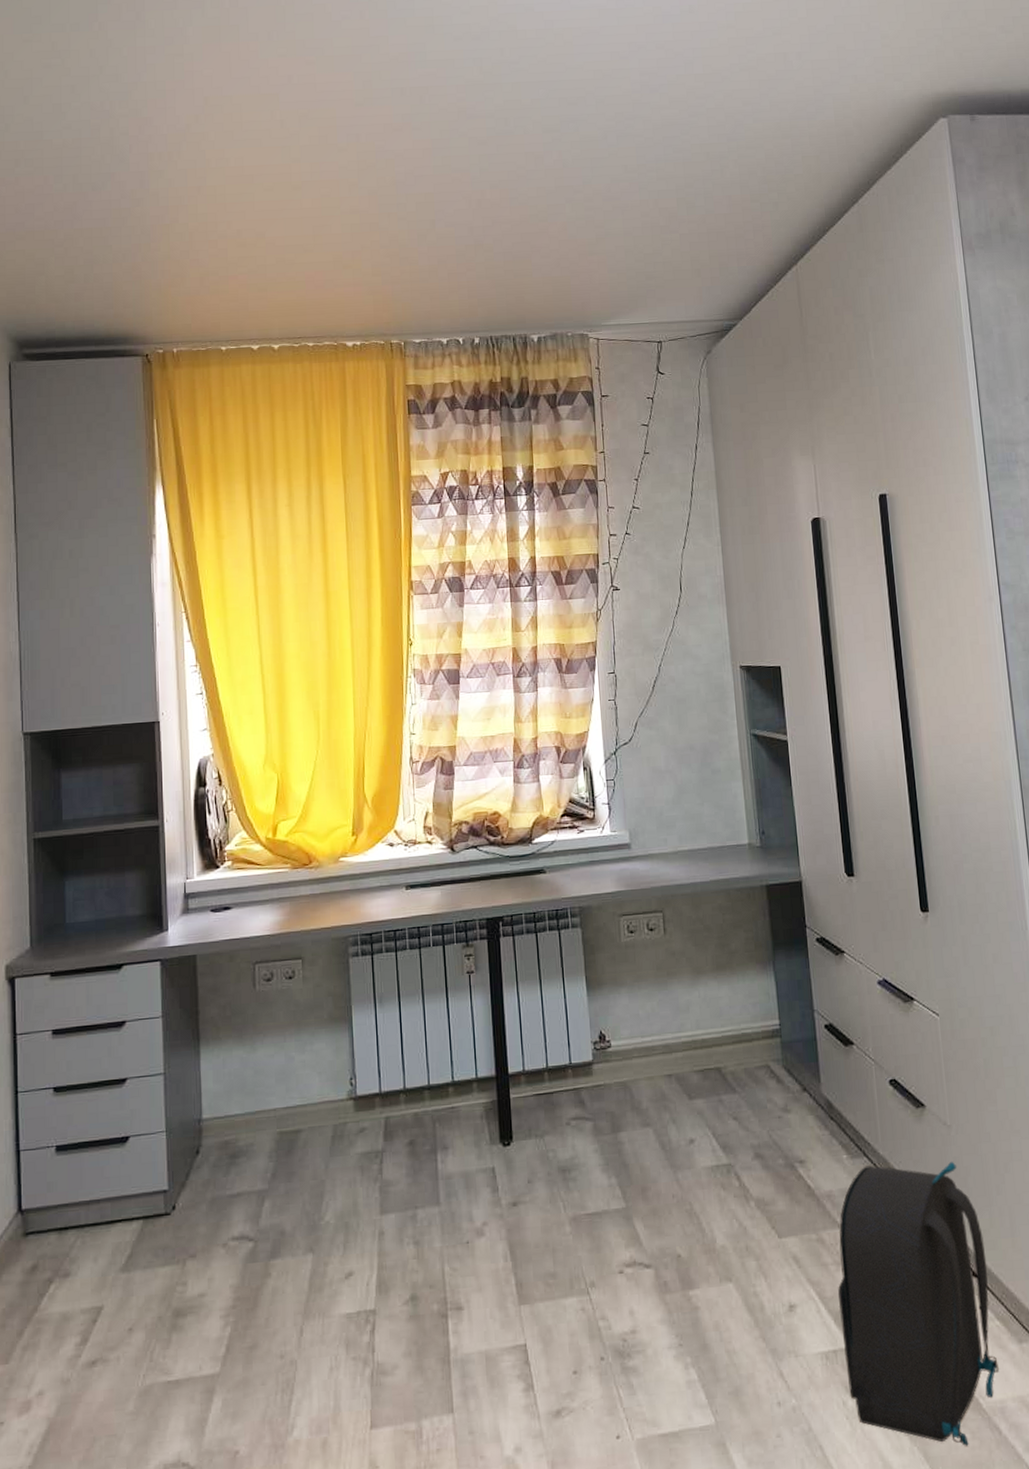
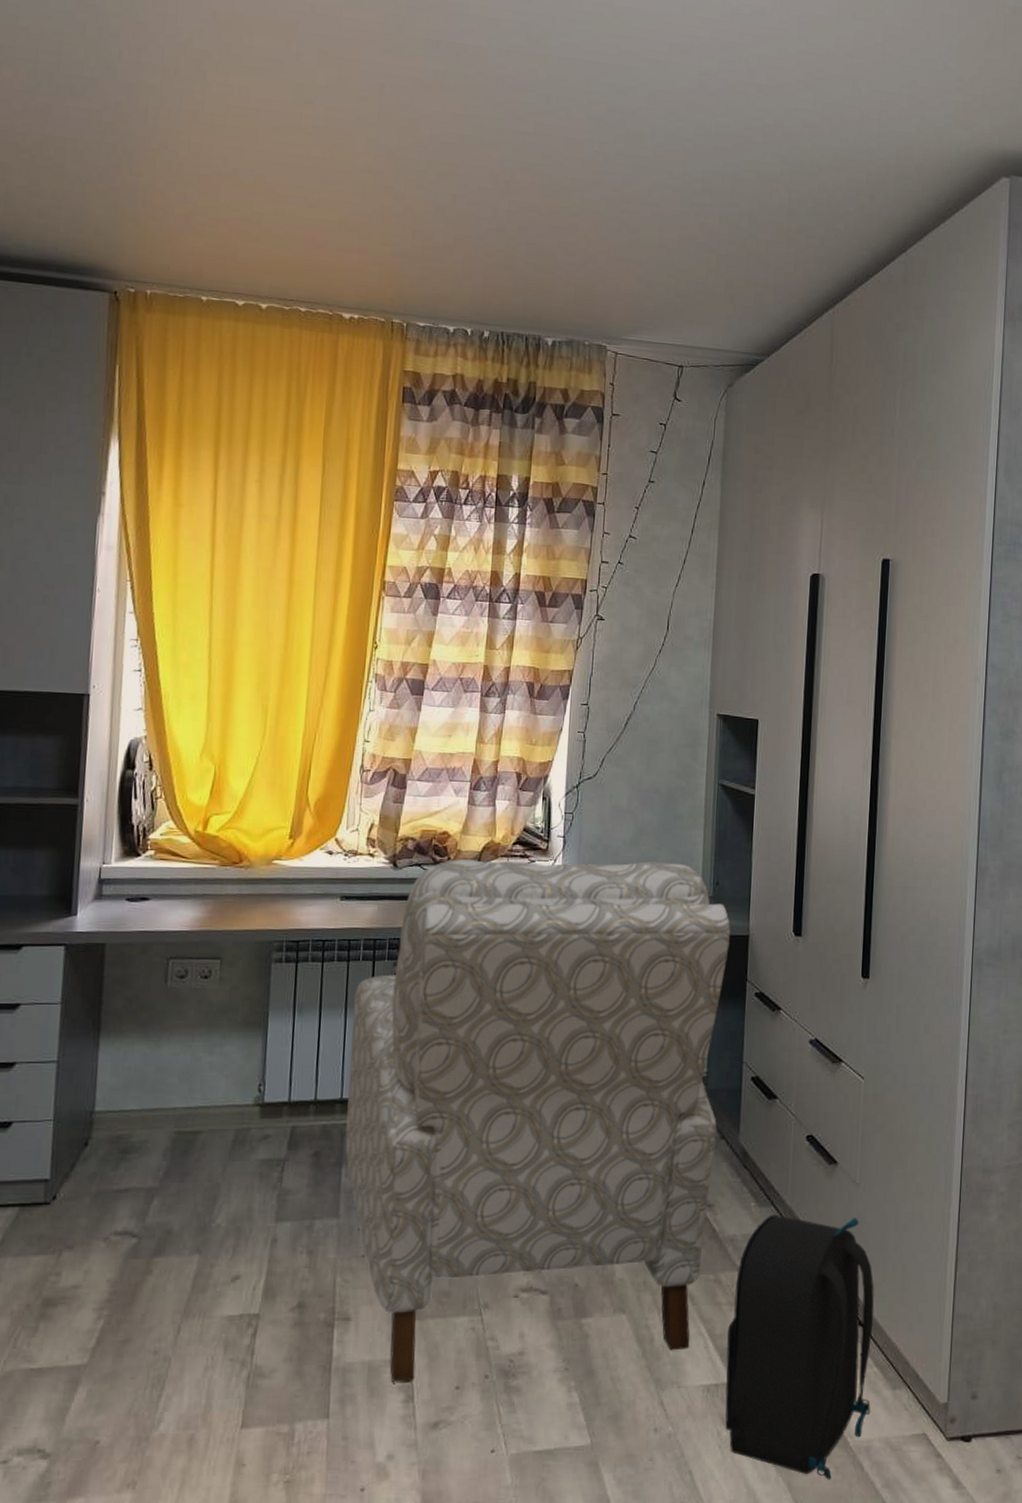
chair: none [429,816,802,1371] -> present [345,859,730,1382]

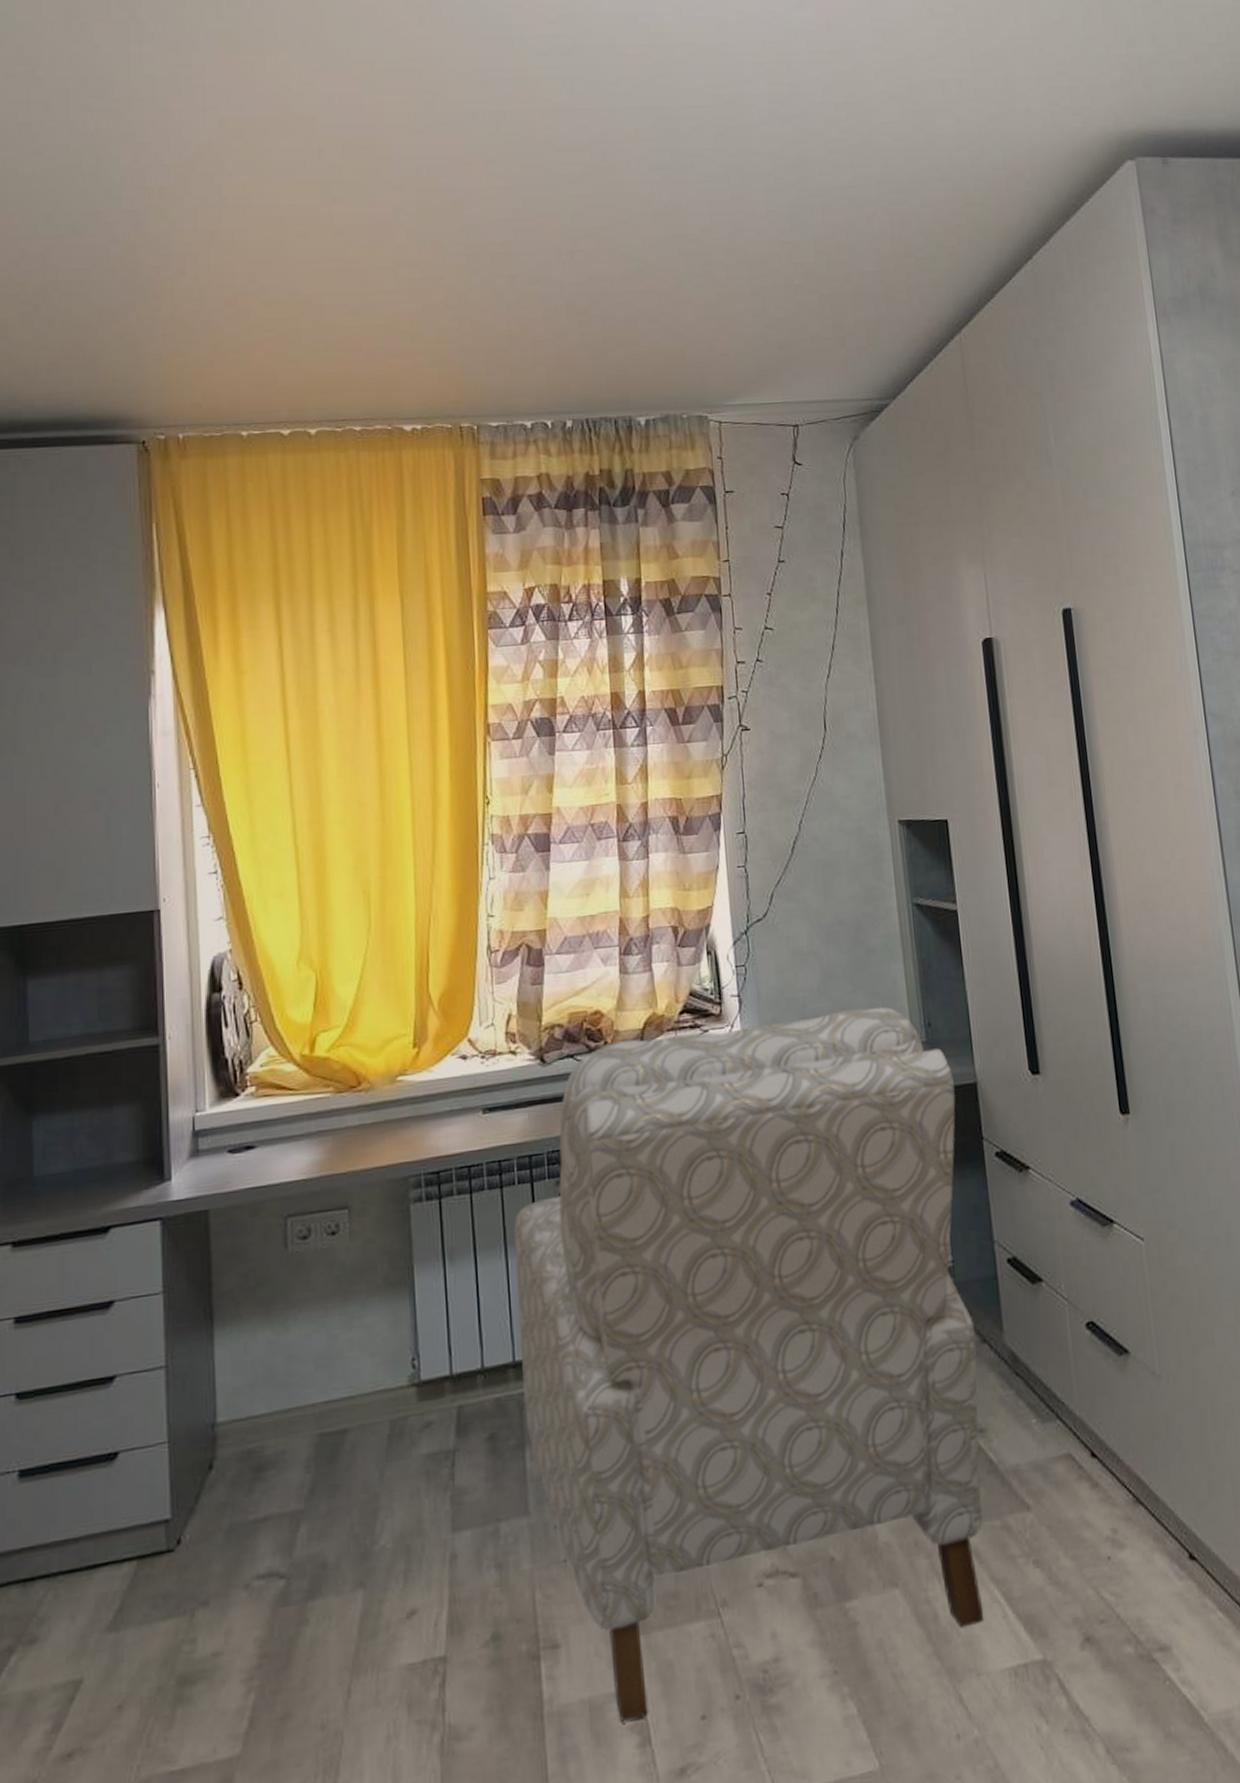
backpack: present [725,1214,874,1479] -> none [1028,1418,1223,1771]

